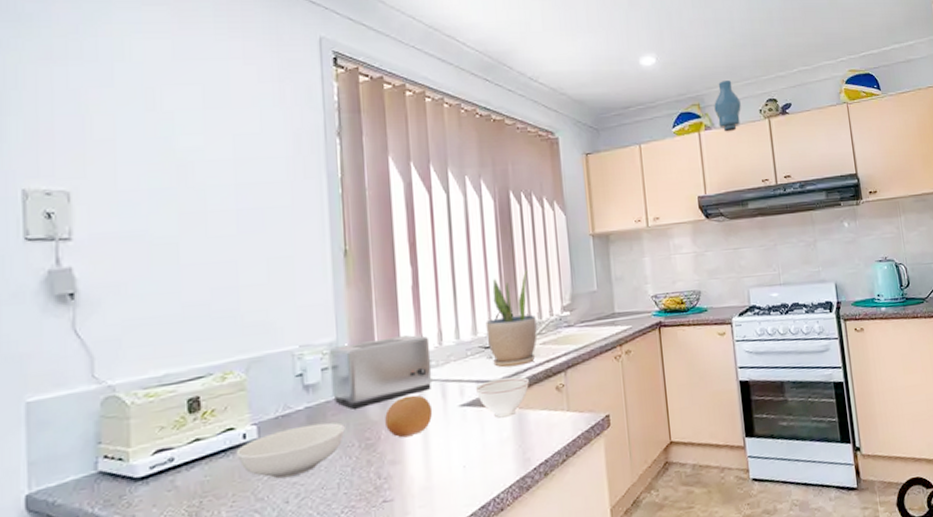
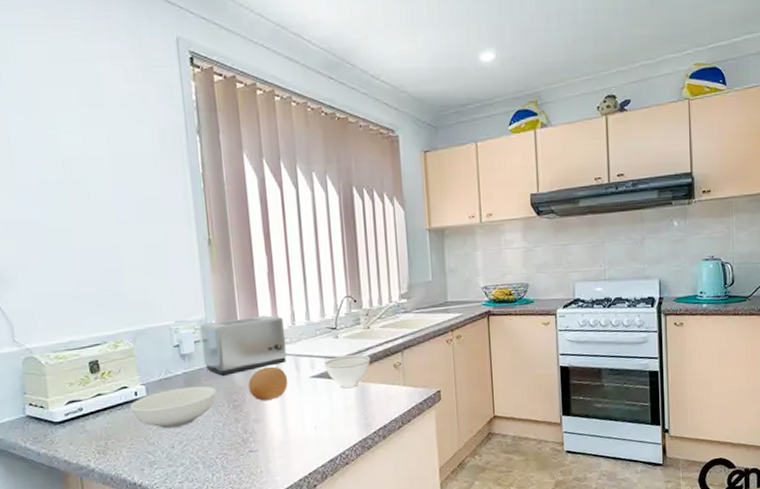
potted plant: present [485,270,537,368] -> none [332,261,378,347]
vase: present [714,81,741,132] -> none [551,76,579,130]

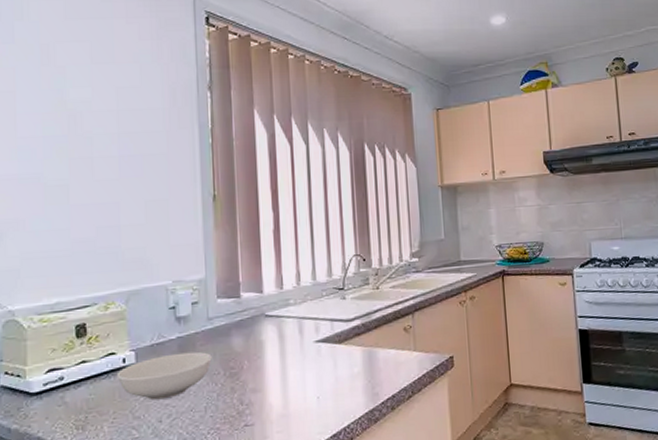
toaster: present [201,315,287,376] -> none [200,275,291,341]
fruit: present [248,366,288,401] -> none [247,330,291,369]
bowl: present [323,354,370,389] -> none [329,317,379,355]

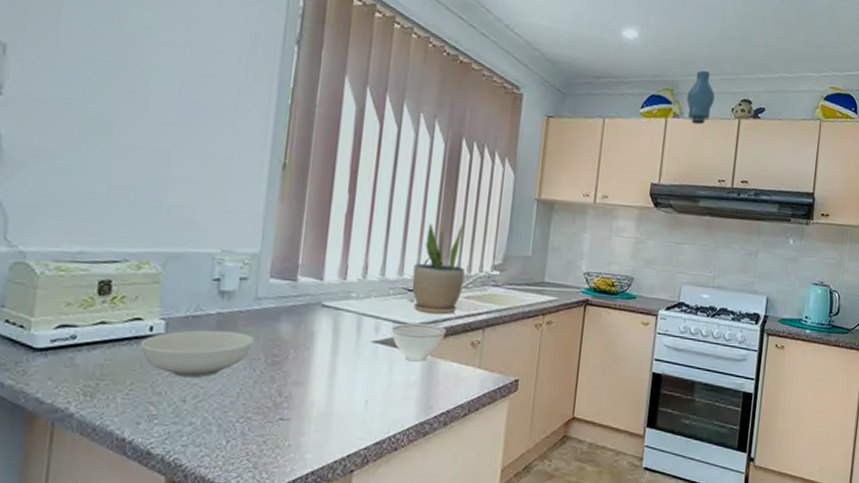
bowl: none [329,317,379,355] -> present [390,323,446,362]
potted plant: none [340,218,388,308] -> present [412,222,466,315]
vase: none [561,40,588,90] -> present [686,70,715,125]

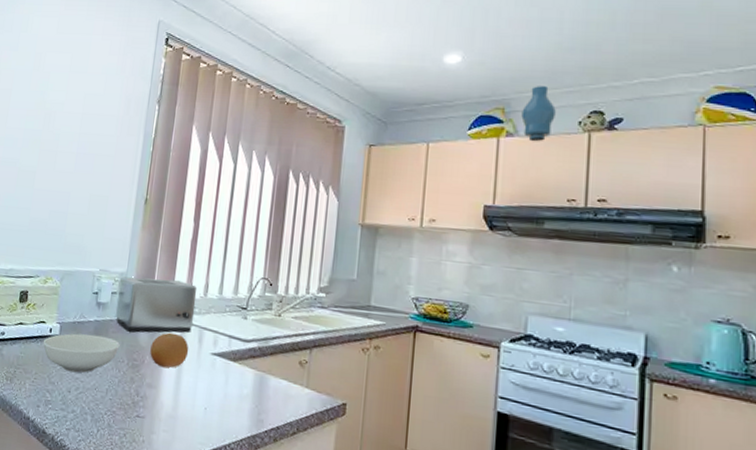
toaster: none [247,258,354,325] -> present [116,277,197,333]
fruit: none [295,321,345,362] -> present [150,332,189,368]
bowl: present [390,323,446,362] -> none [227,338,276,377]
potted plant: present [412,222,466,315] -> none [245,246,293,333]

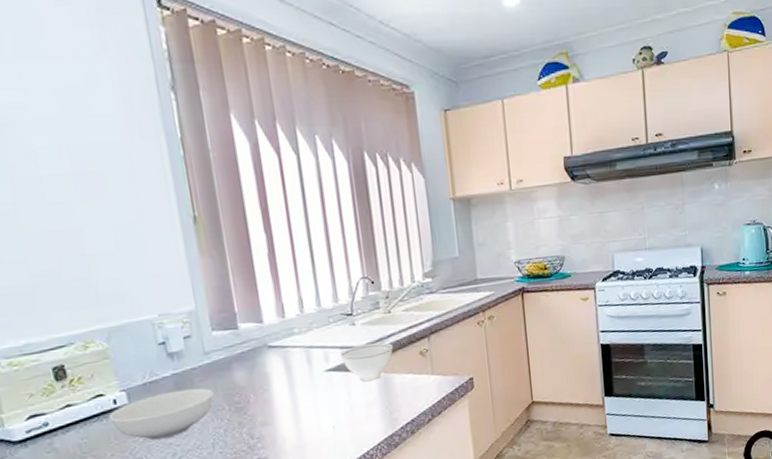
toaster: present [116,277,197,333] -> none [190,303,297,375]
fruit: present [150,332,189,368] -> none [252,361,300,402]
bowl: none [227,338,276,377] -> present [339,342,393,382]
vase: present [521,86,556,142] -> none [583,25,613,85]

